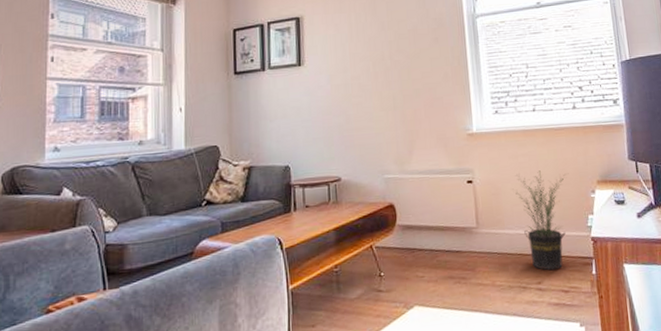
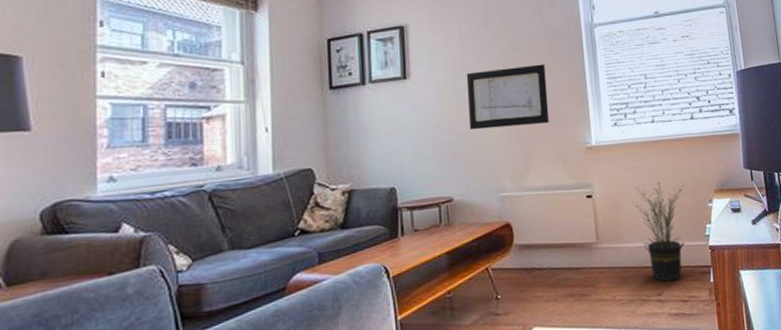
wall art: none [355,53,432,115] -> present [466,64,550,130]

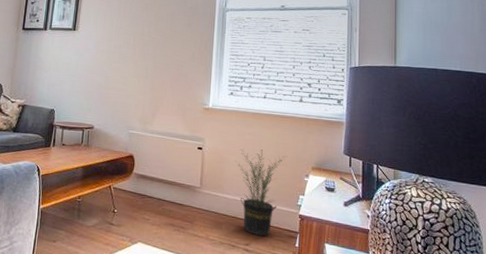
wall art: present [466,64,550,130] -> none [114,33,181,82]

